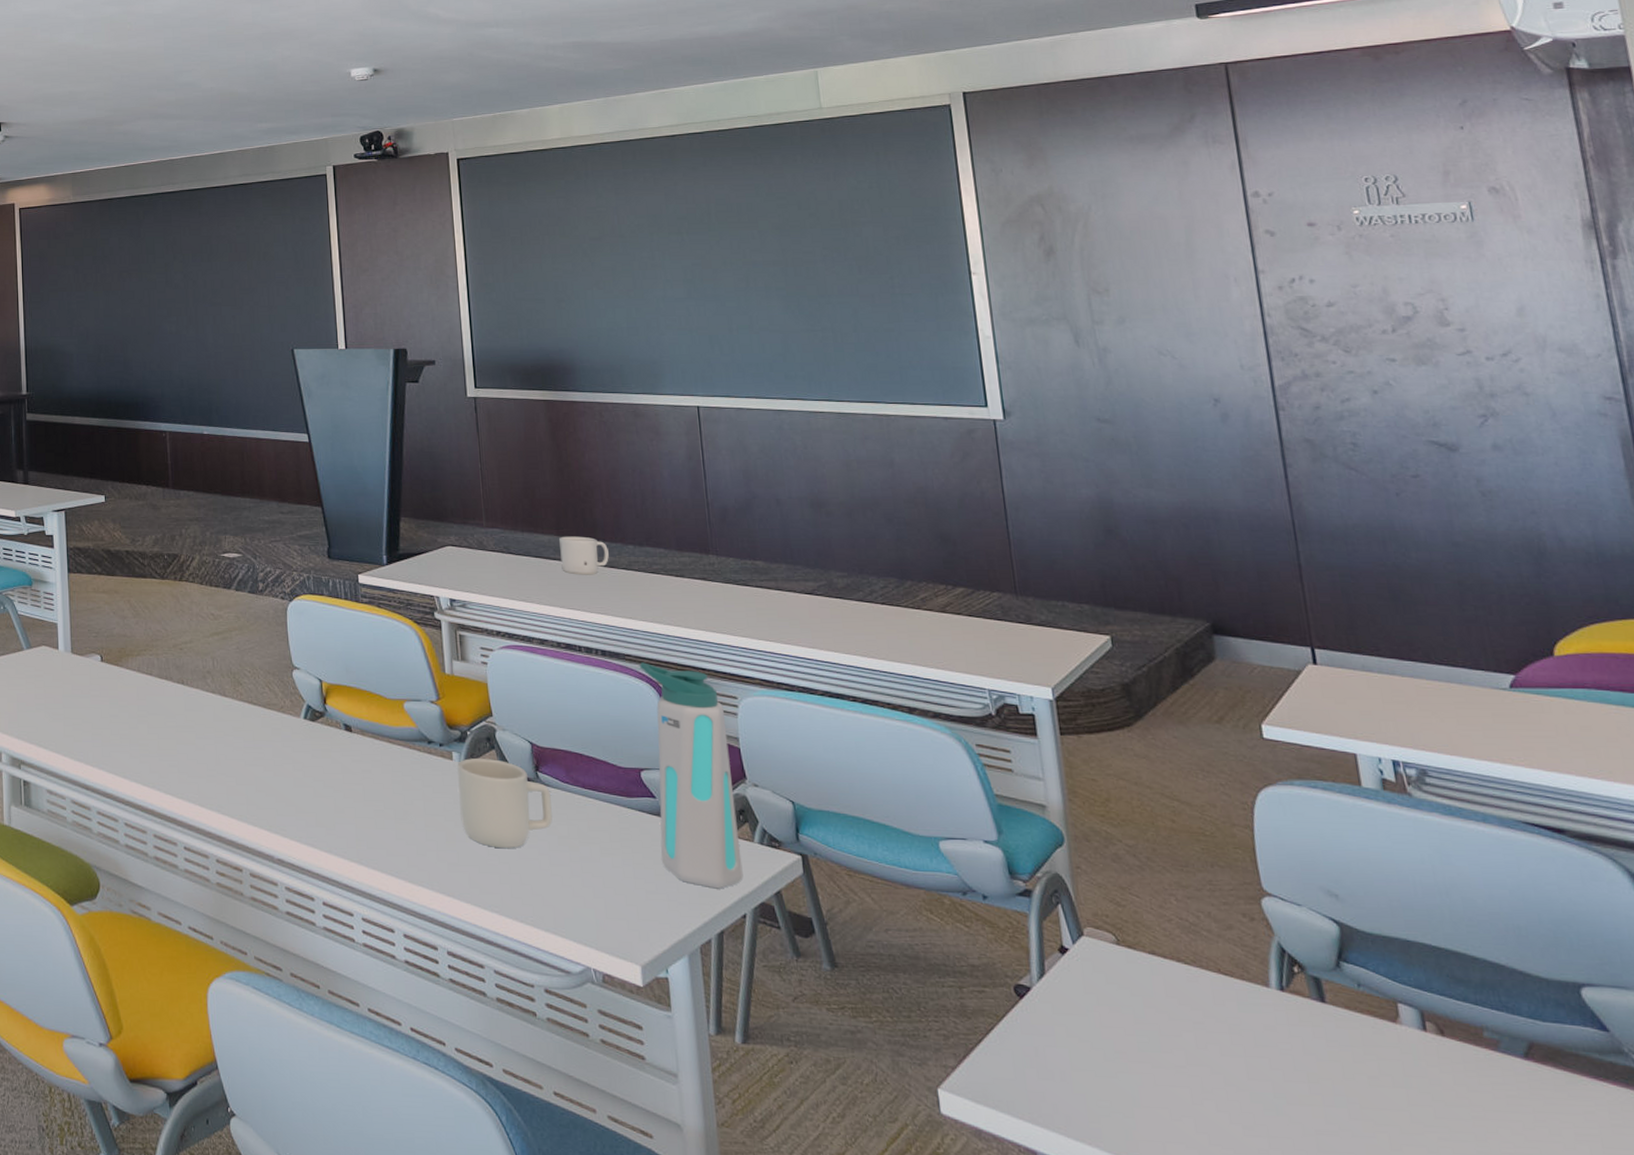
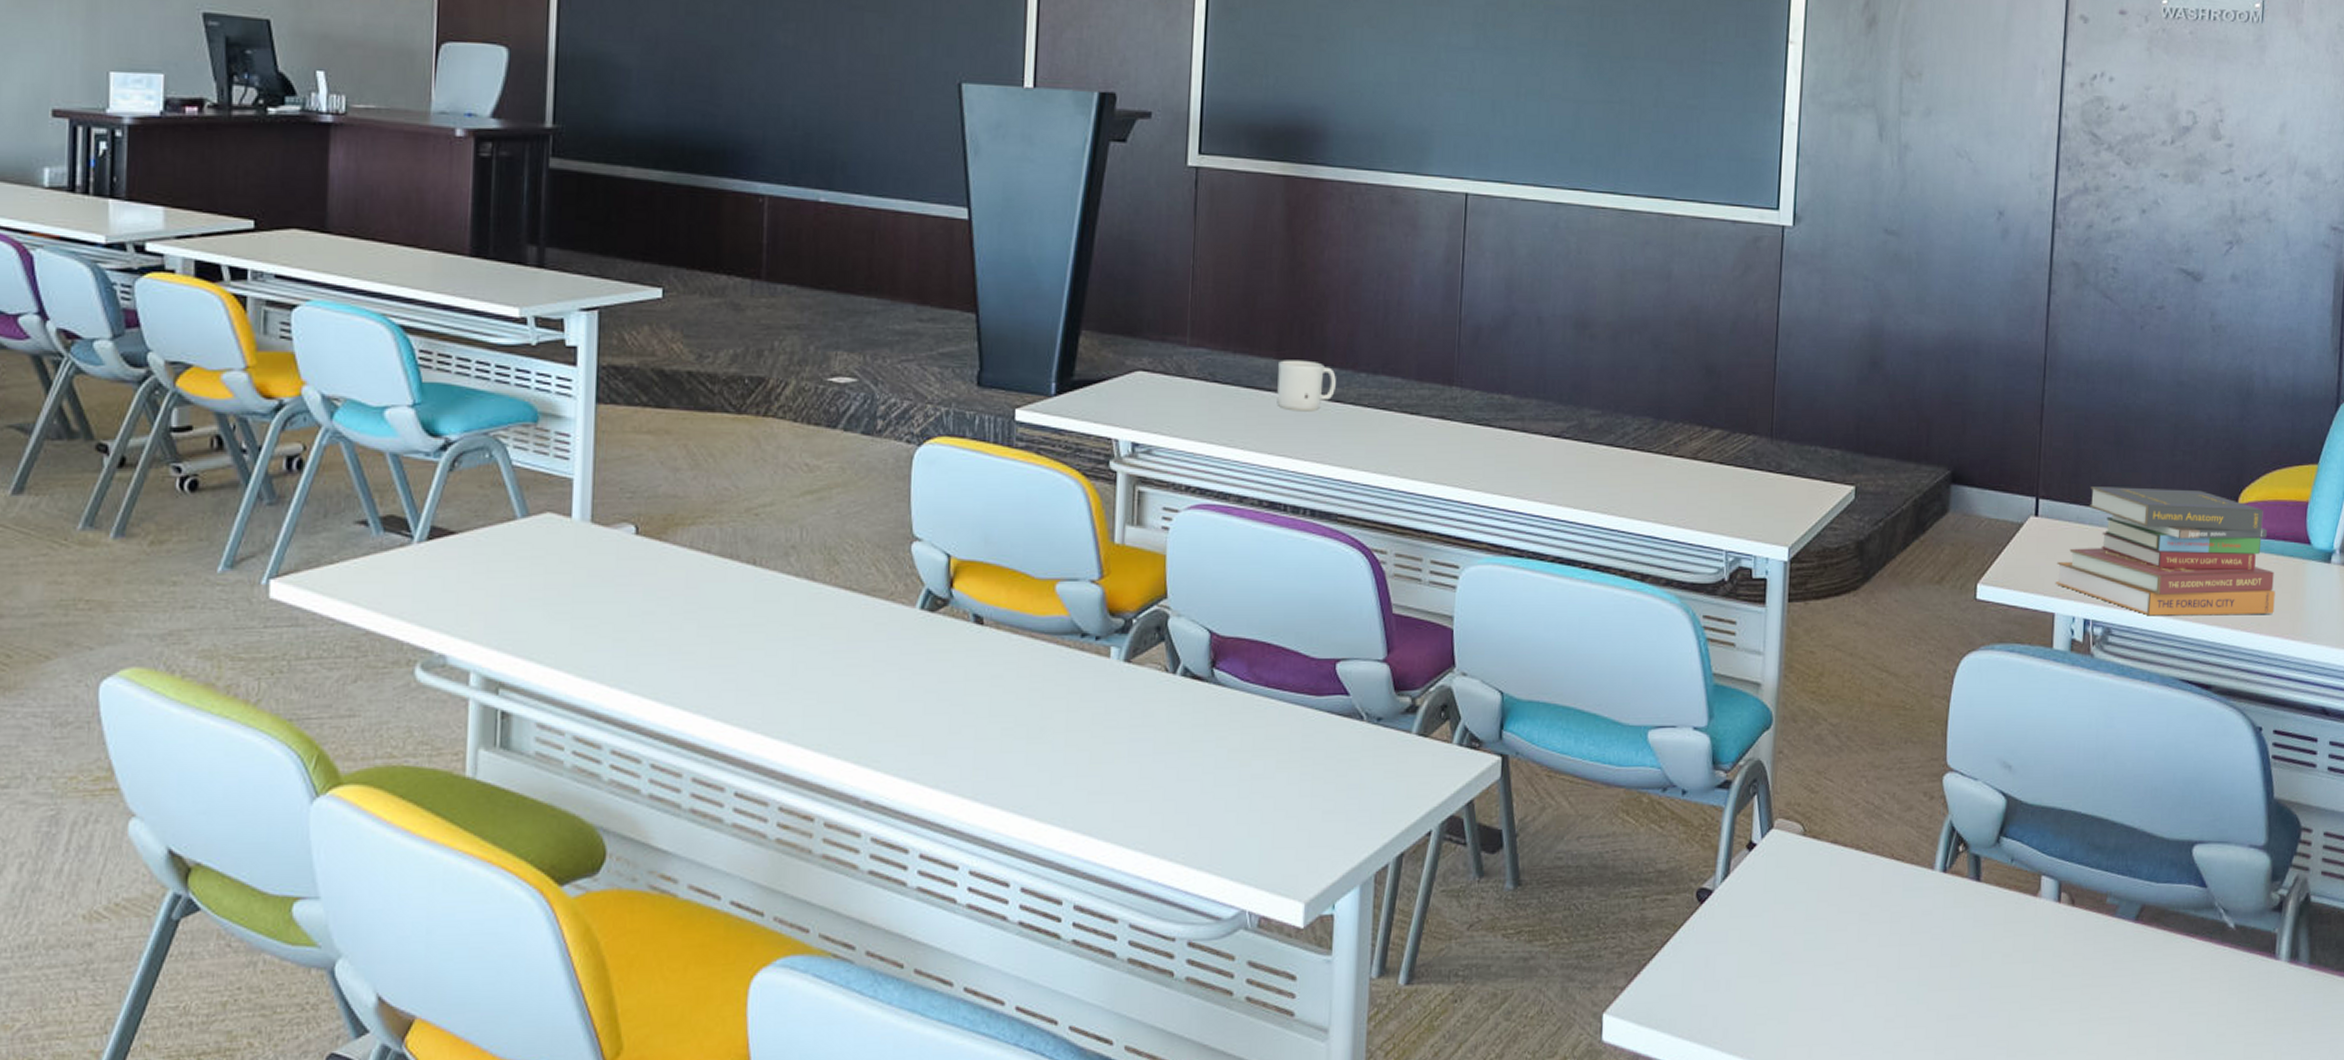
mug: present [457,757,553,849] -> none [1111,653,1226,769]
water bottle: present [640,662,743,889] -> none [1345,524,1442,803]
books: none [1348,637,1627,762] -> present [2056,485,2275,616]

